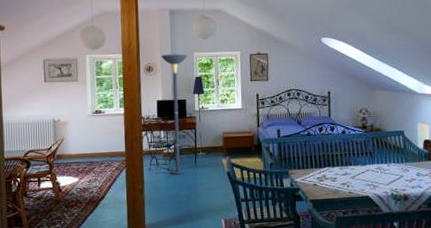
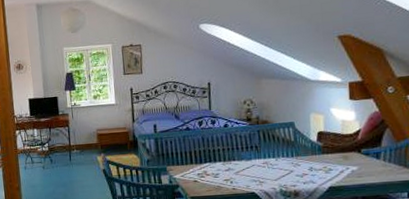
floor lamp: present [161,54,187,175] -> none [30,49,60,173]

